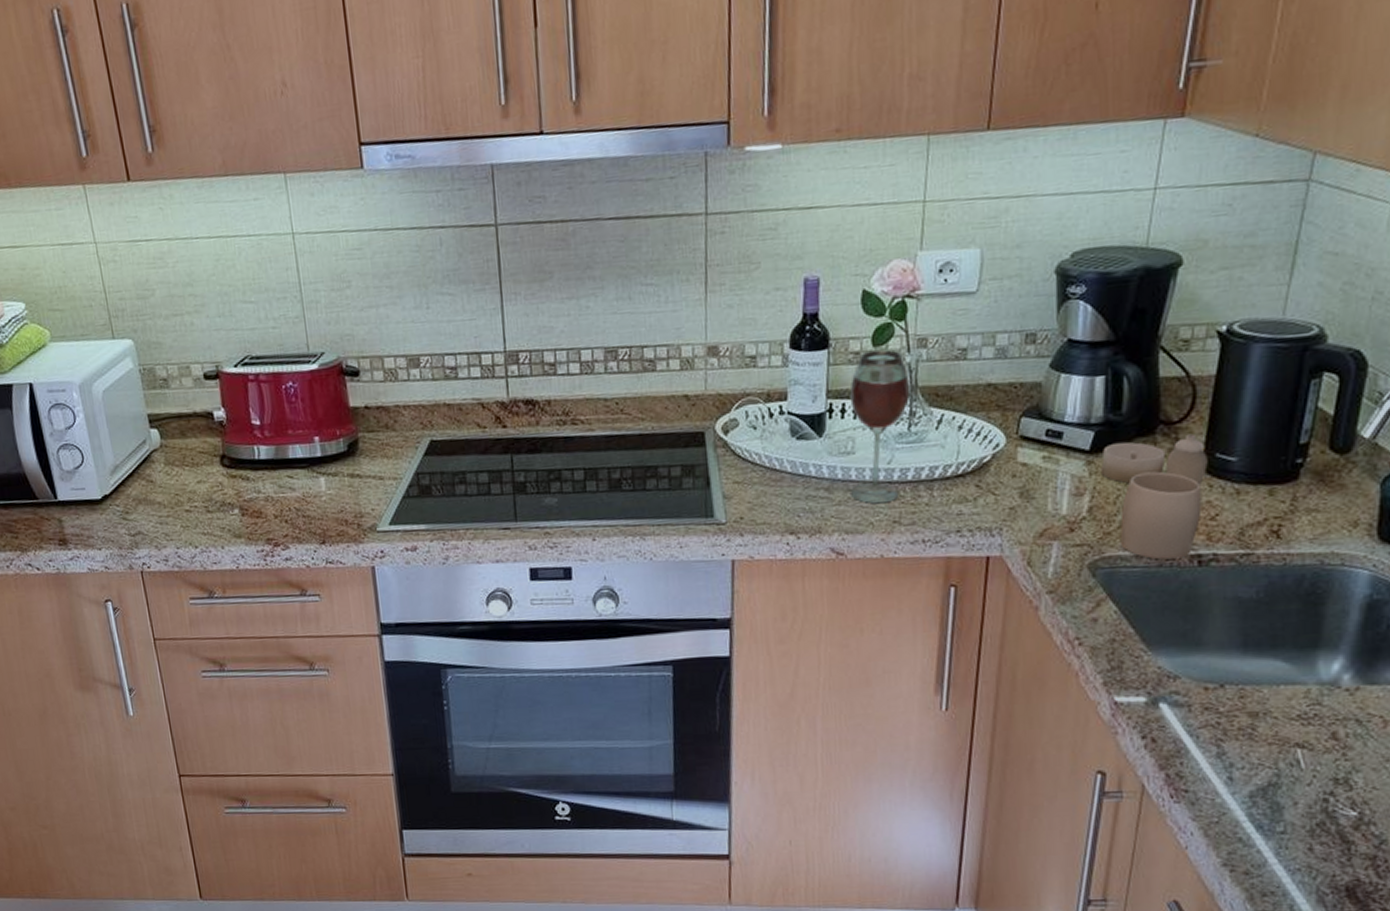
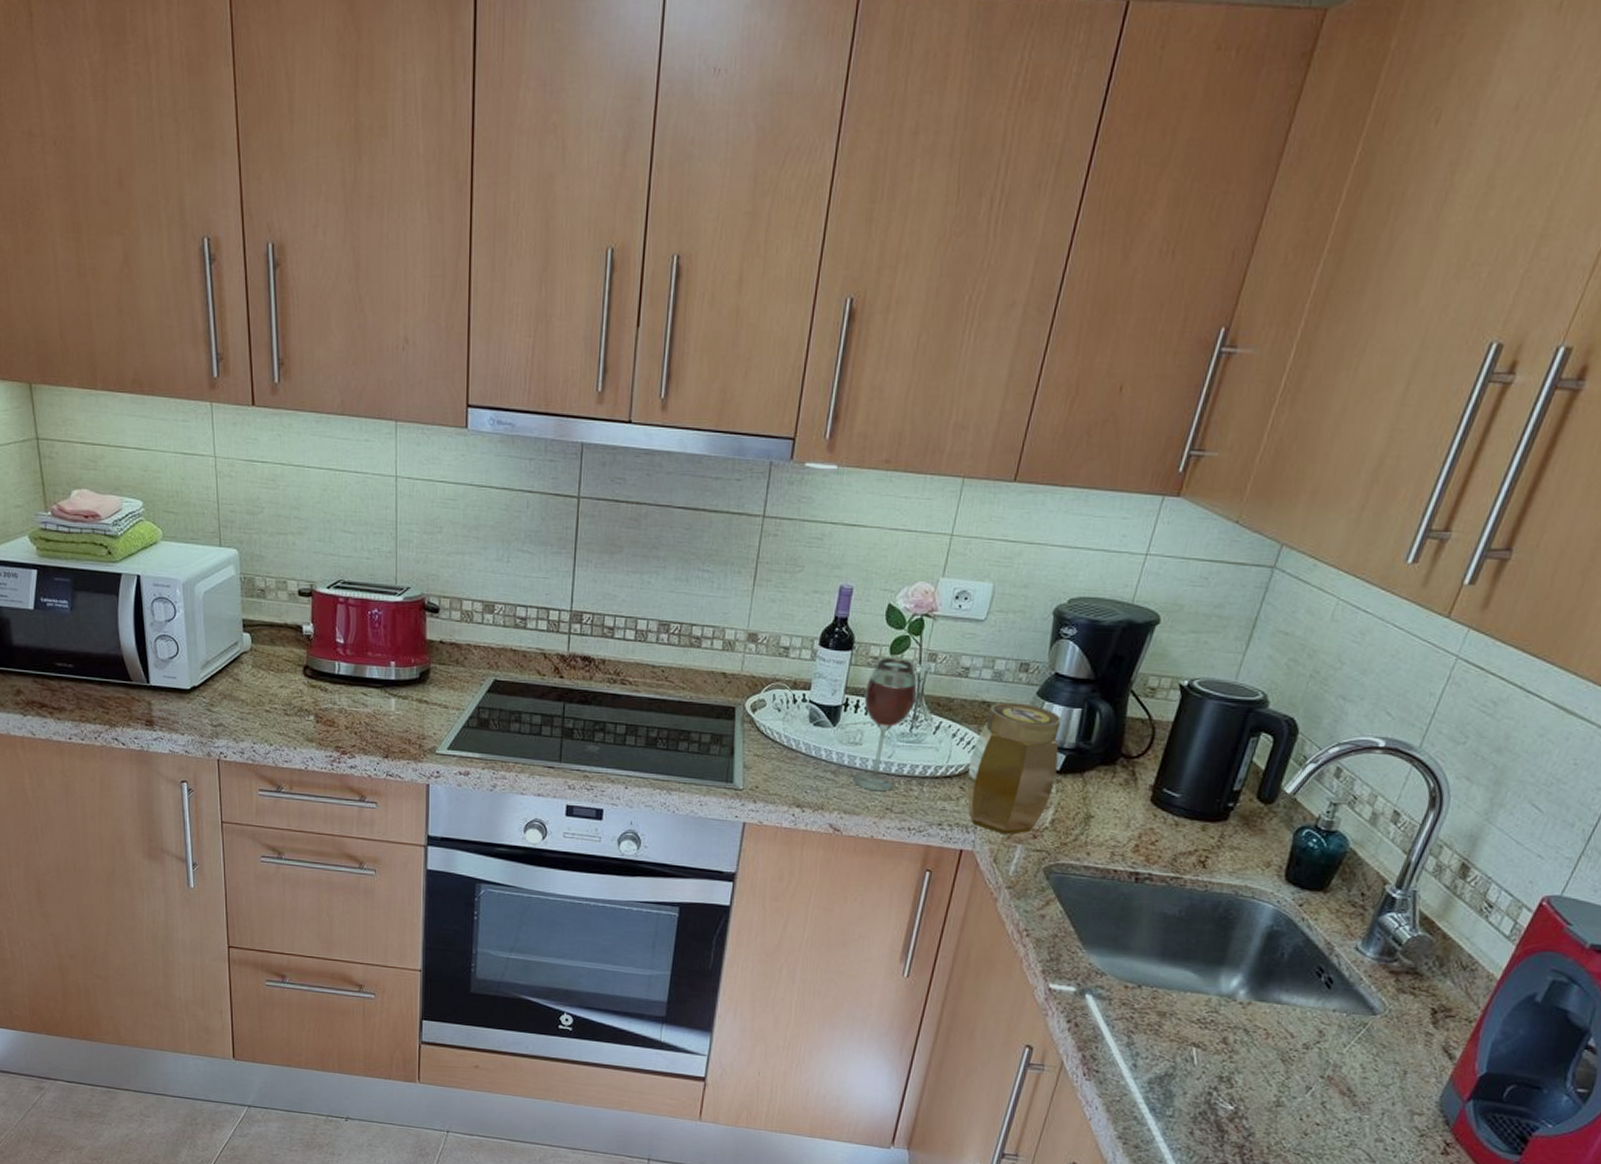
jar: none [982,379,1087,533] -> present [966,702,1062,835]
sugar bowl: present [1100,433,1208,485] -> none [1065,767,1156,813]
mug: present [1120,471,1202,560] -> none [1074,796,1147,874]

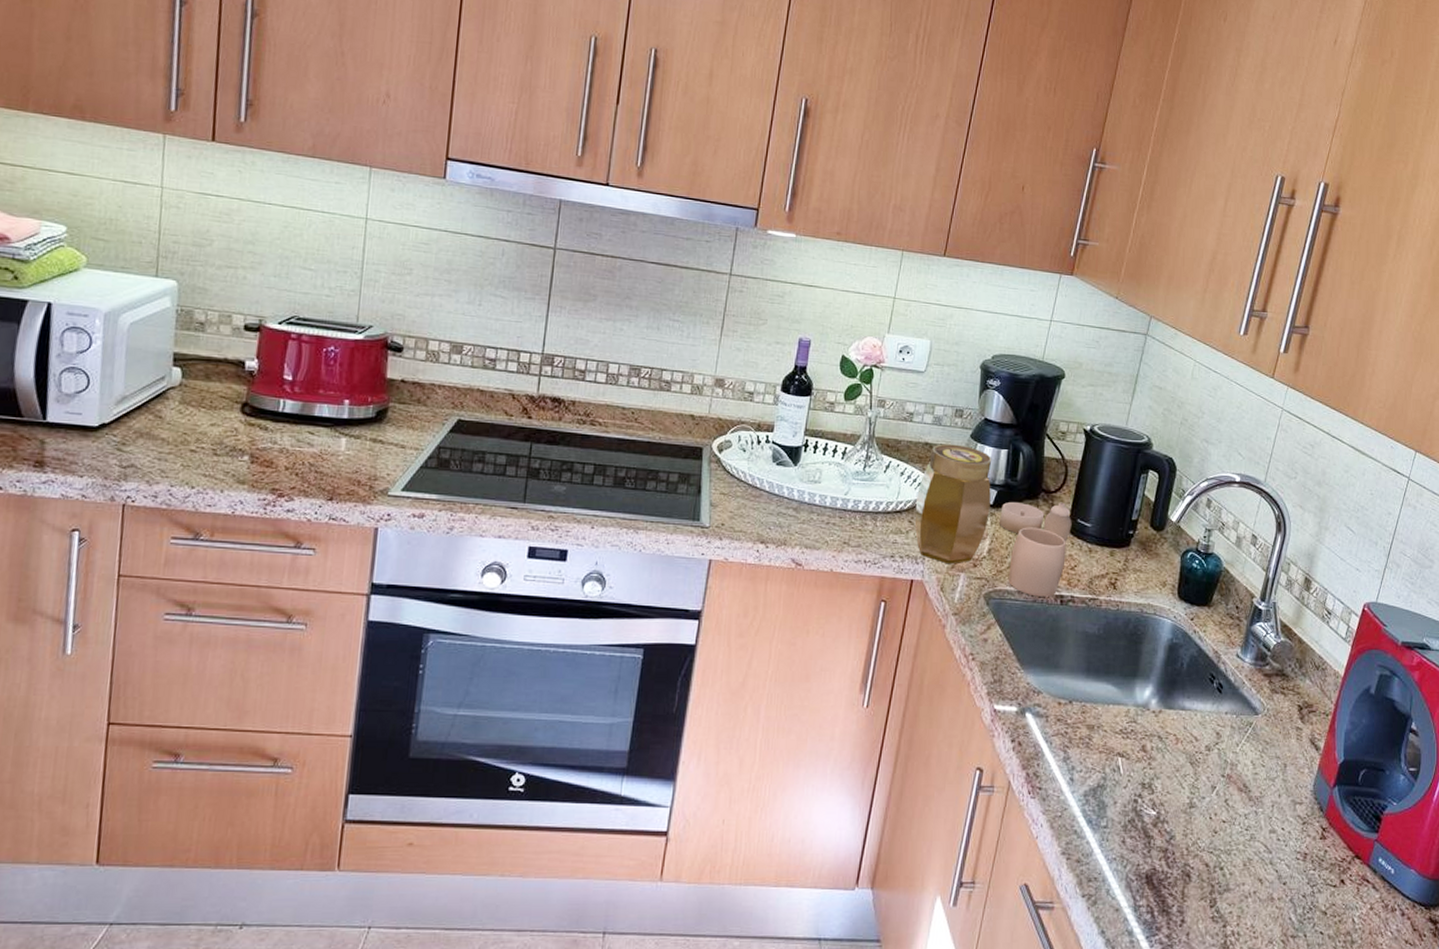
wineglass: present [853,657,917,792] -> none [814,403,869,527]
sugar bowl: none [1065,767,1156,813] -> present [999,501,1072,542]
mug: none [1074,796,1147,874] -> present [1009,527,1066,597]

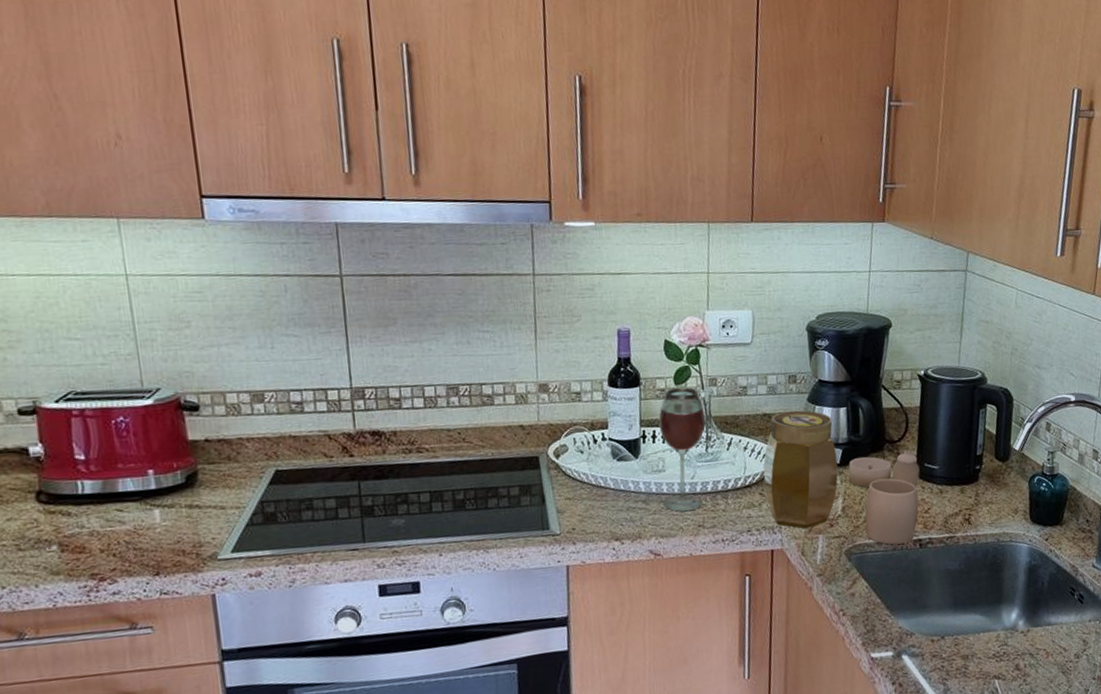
wineglass: none [814,403,869,527] -> present [658,387,706,512]

